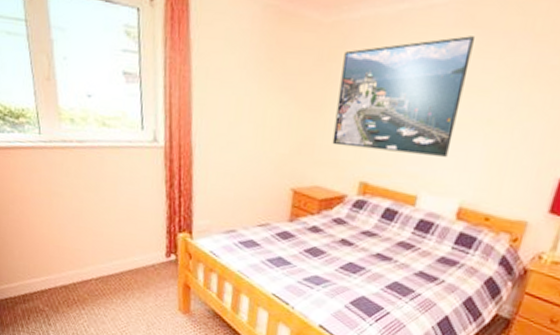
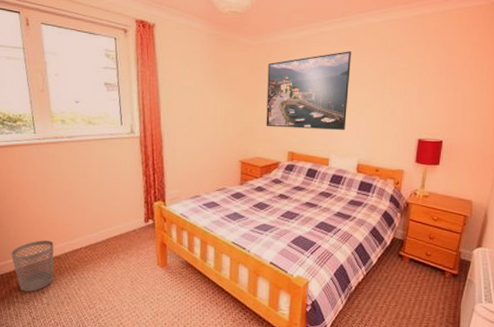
wastebasket: none [15,264,62,322] -> present [11,240,54,292]

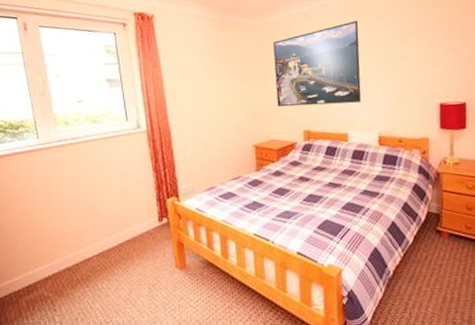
wastebasket: present [11,240,54,292] -> none [19,251,65,311]

